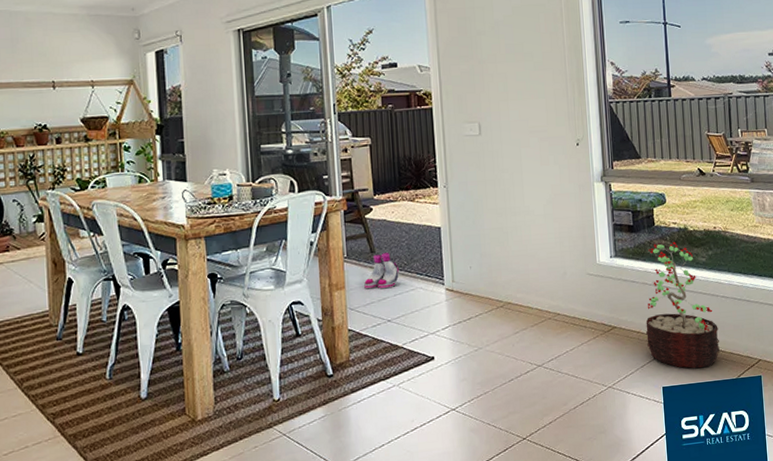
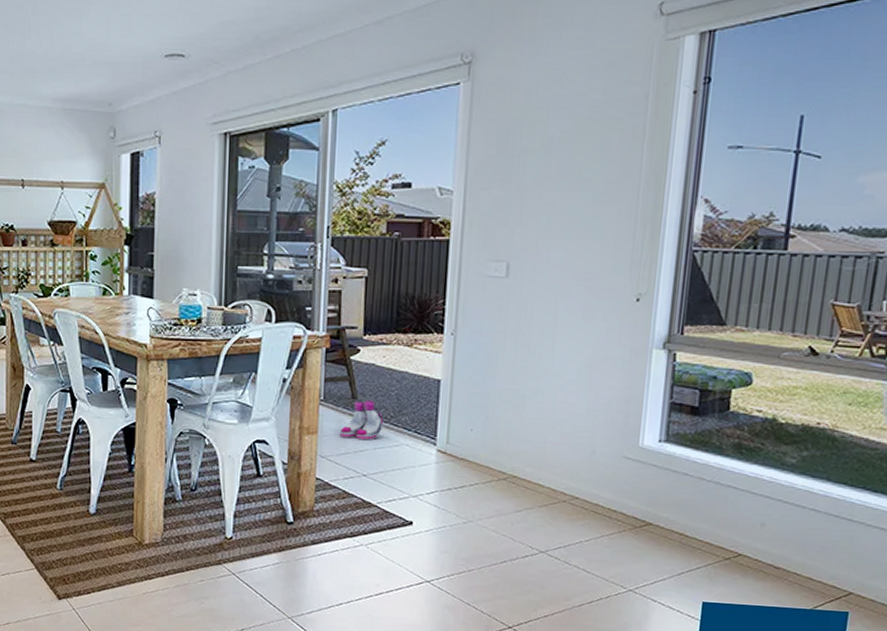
decorative plant: present [646,242,720,369] -> none [691,433,797,590]

